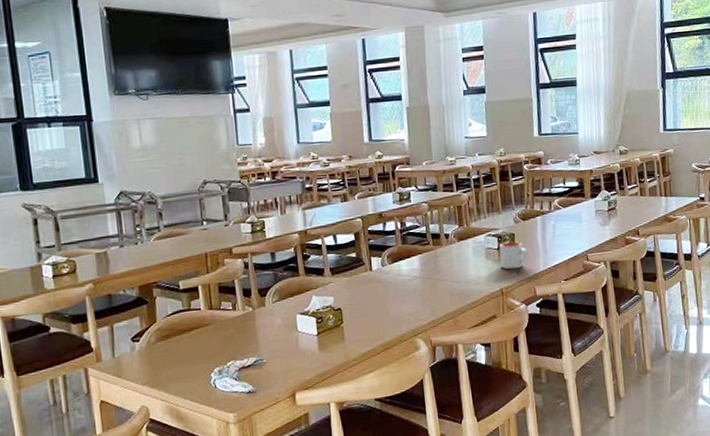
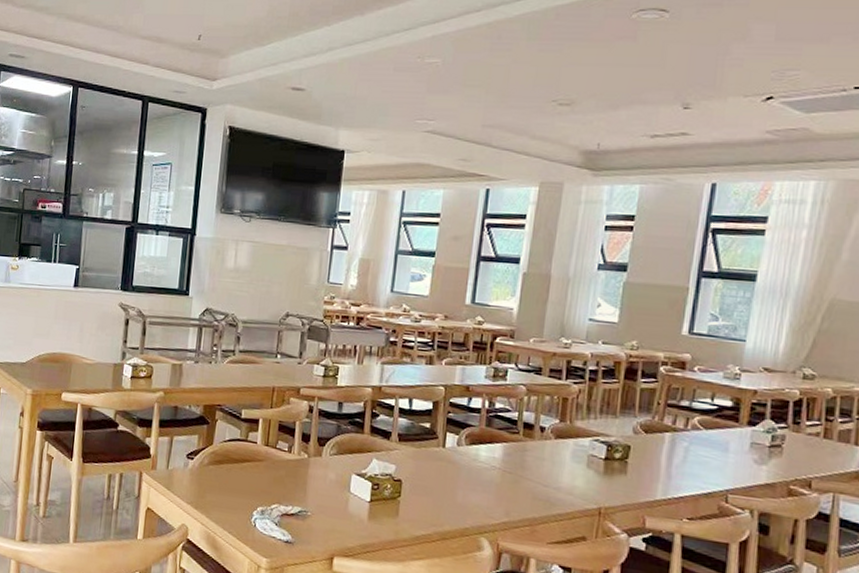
mug: present [499,241,529,270] -> none [604,453,646,490]

